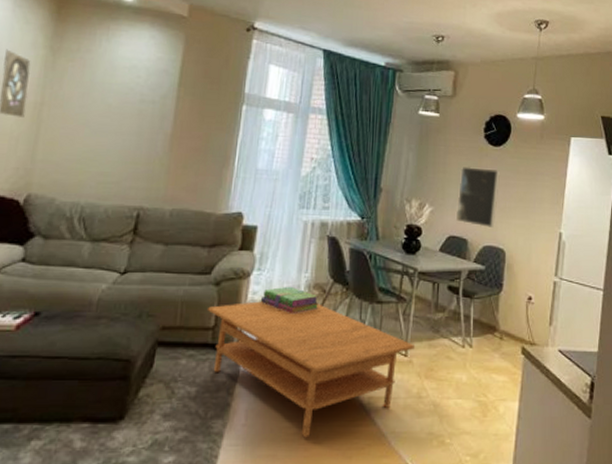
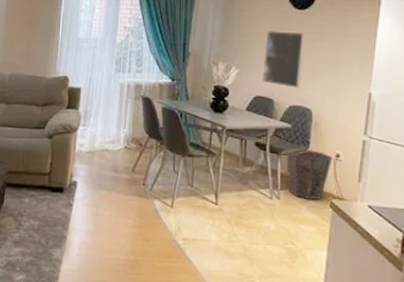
coffee table: present [208,301,416,438] -> none [44,152,225,269]
stack of books: present [260,286,319,315] -> none [86,140,137,164]
waste bin: none [480,291,525,346] -> present [287,148,333,200]

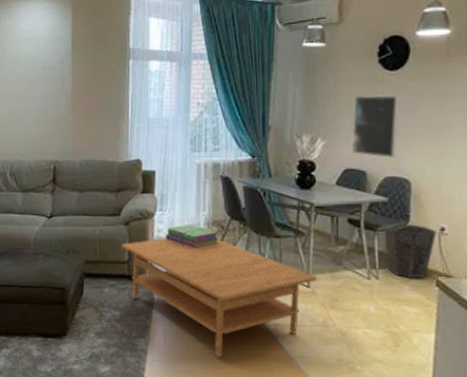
coffee table: none [44,152,225,269] -> present [121,238,318,358]
stack of books: none [86,140,137,164] -> present [165,224,219,249]

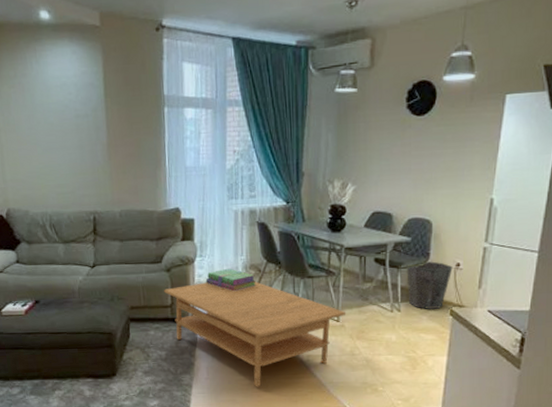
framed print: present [351,95,400,158] -> none [379,140,425,201]

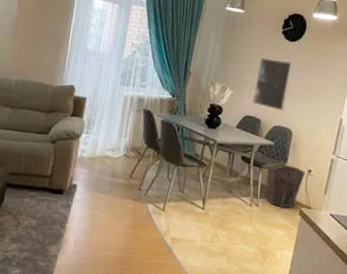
coffee table: present [164,281,346,387] -> none [46,158,212,264]
stack of books: present [205,268,257,292] -> none [87,147,135,170]
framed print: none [379,140,425,201] -> present [251,57,293,111]

